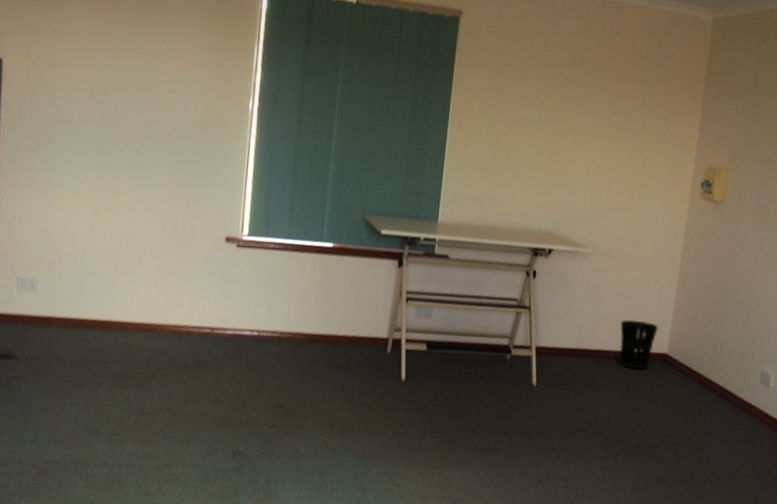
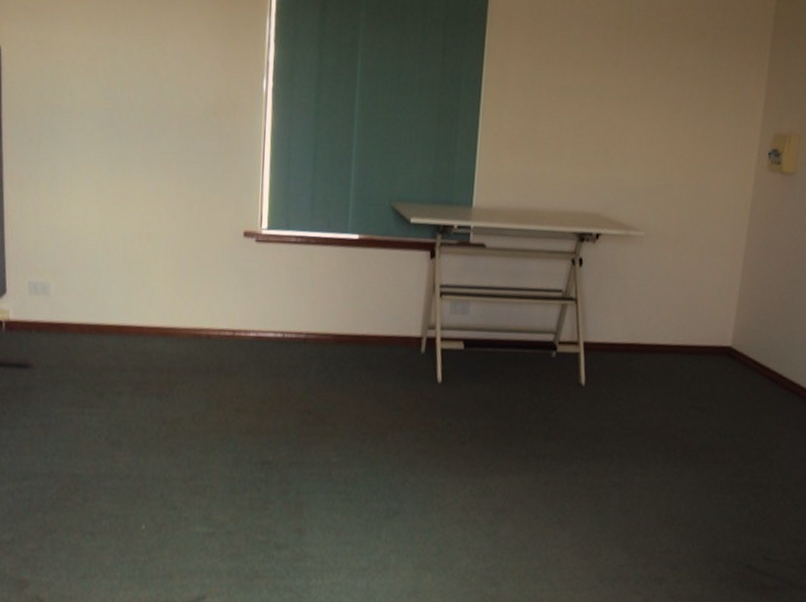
wastebasket: present [619,320,659,370] -> none [677,310,722,366]

